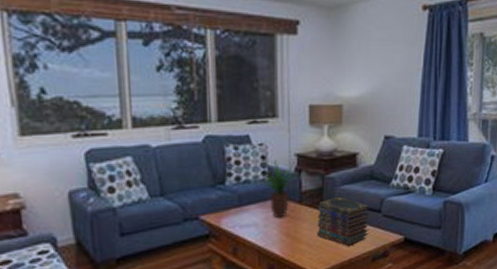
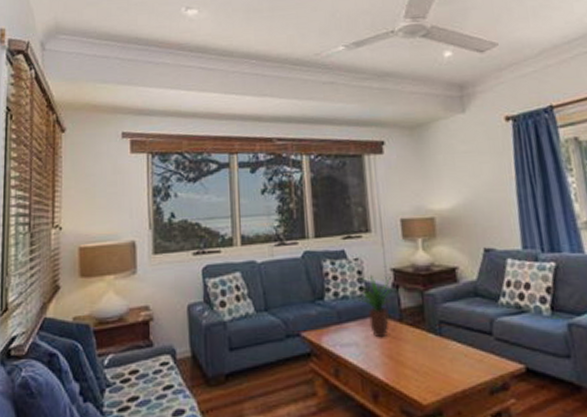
book stack: present [316,196,369,247] -> none [420,315,481,375]

